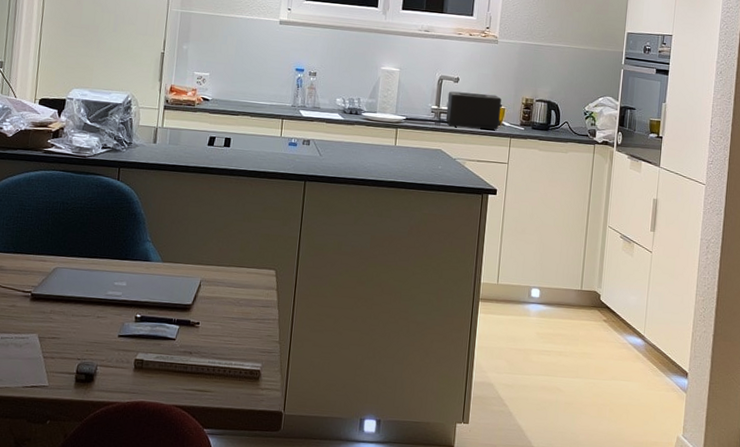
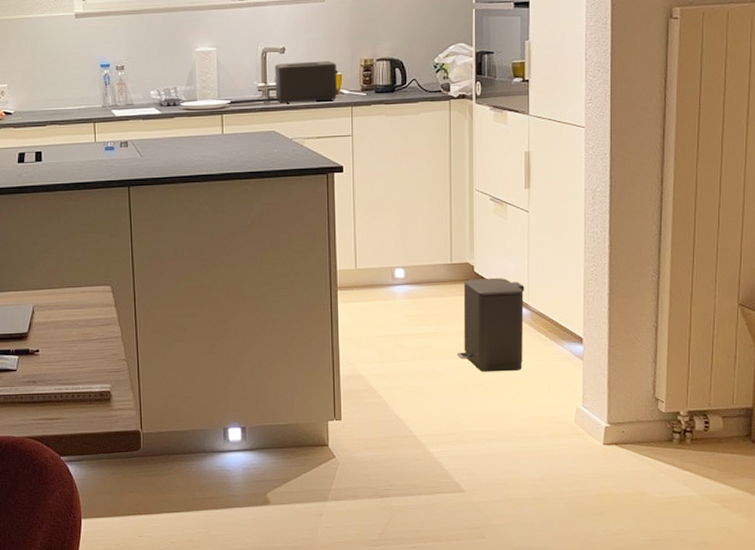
pedal bin: none [578,306,643,396] -> present [457,277,525,372]

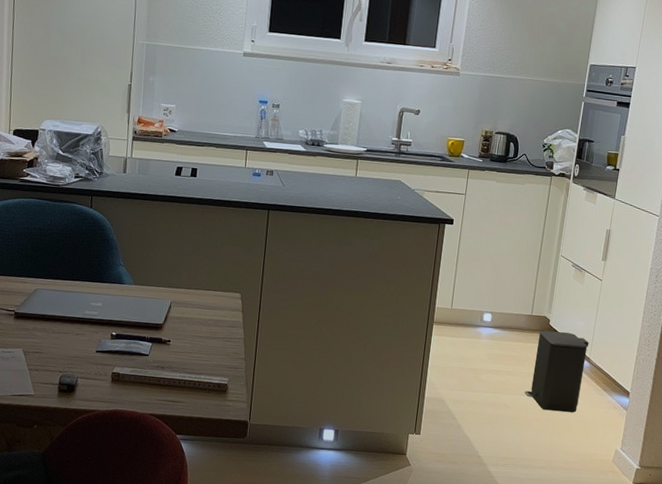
toaster: present [274,60,339,103] -> none [405,123,462,162]

